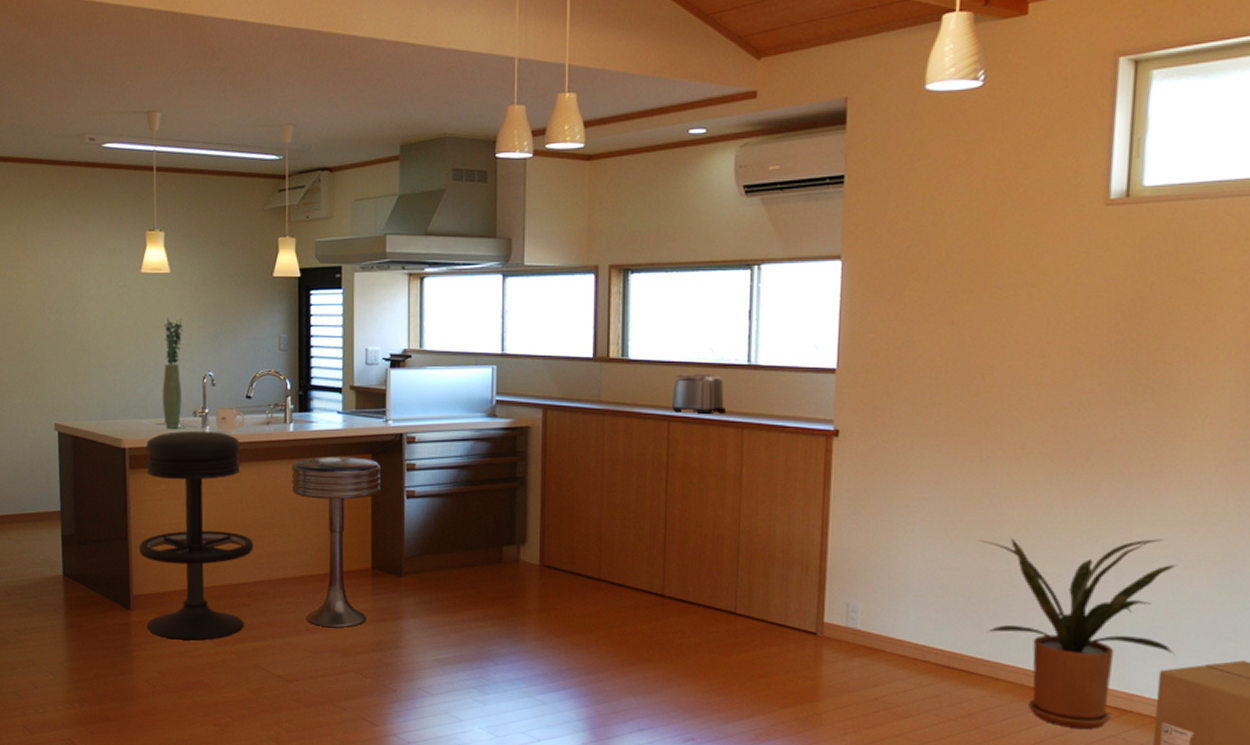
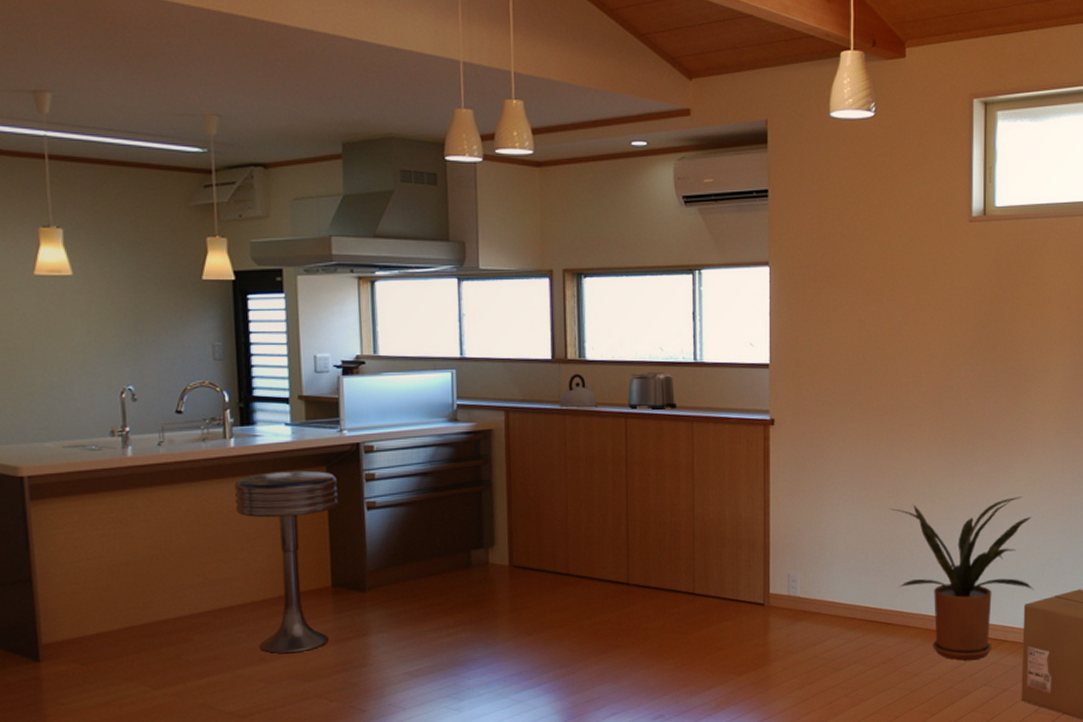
bar stool: present [138,430,253,641] -> none [46,451,193,689]
vase: present [162,318,183,429] -> none [67,326,96,452]
mug: present [216,407,245,432] -> none [139,424,176,452]
kettle: none [598,373,638,409] -> present [558,373,596,408]

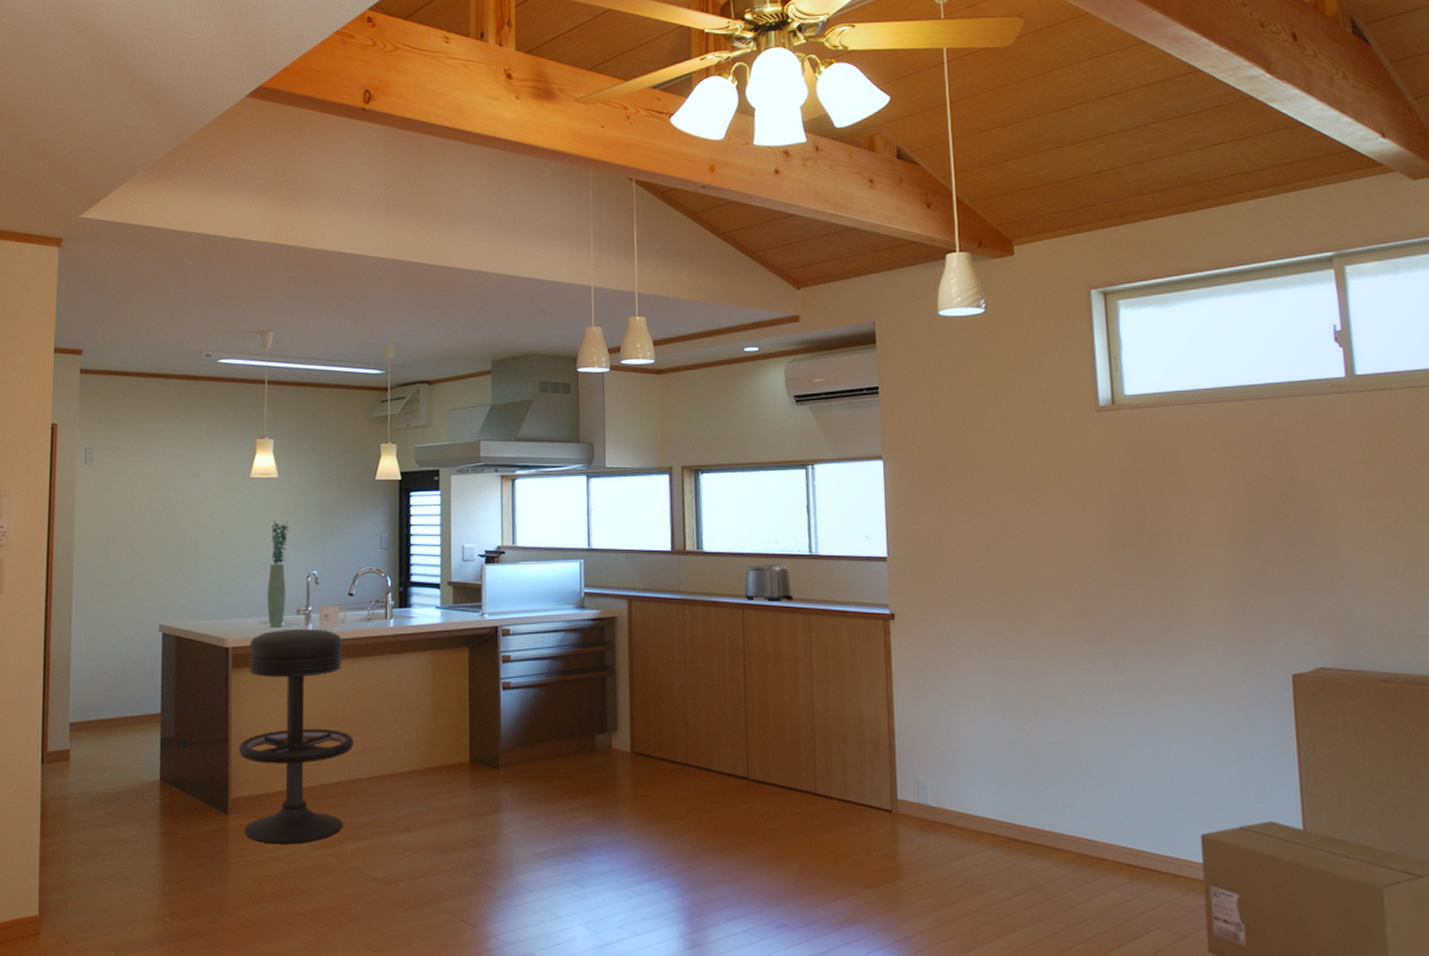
bar stool: none [46,451,193,689] -> present [238,628,354,844]
vase: none [67,326,96,452] -> present [267,519,289,627]
mug: none [139,424,176,452] -> present [319,604,347,629]
bar stool: present [235,470,338,654] -> none [391,650,478,825]
kettle: present [558,373,596,408] -> none [678,564,714,598]
house plant: present [889,496,1034,661] -> none [1026,708,1212,895]

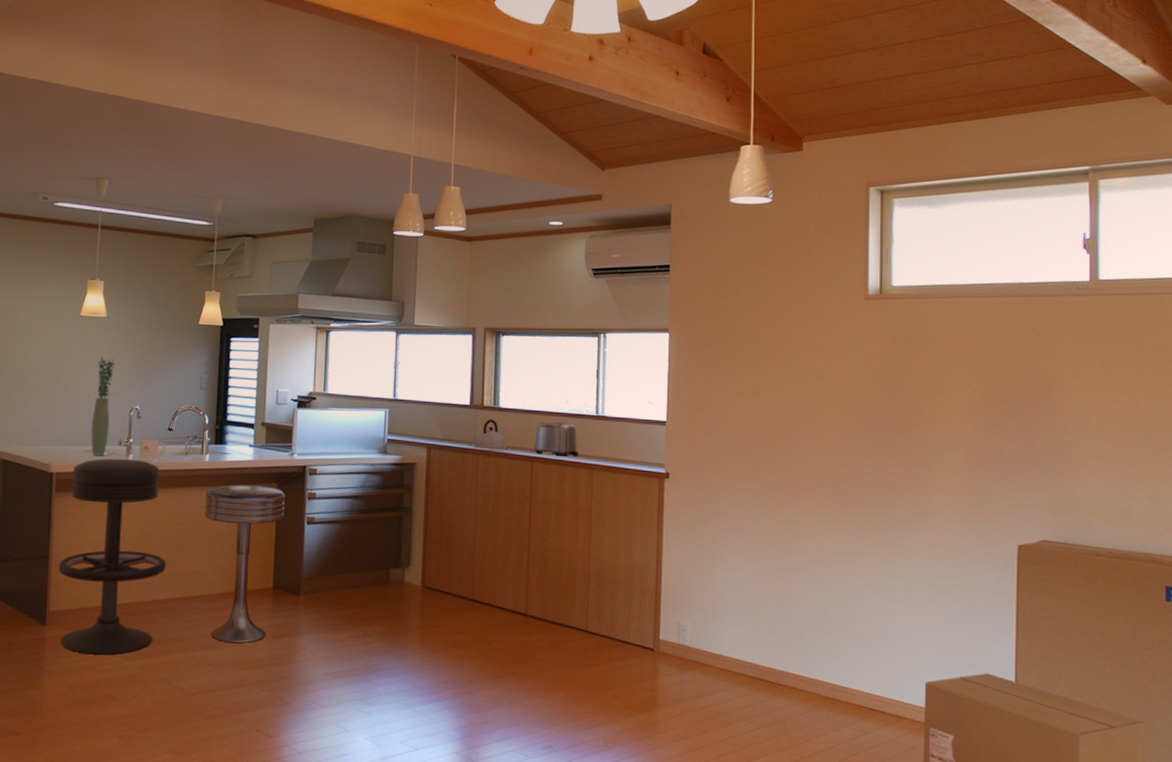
bar stool: none [391,650,478,825] -> present [204,484,285,644]
kettle: none [678,564,714,598] -> present [473,419,507,450]

